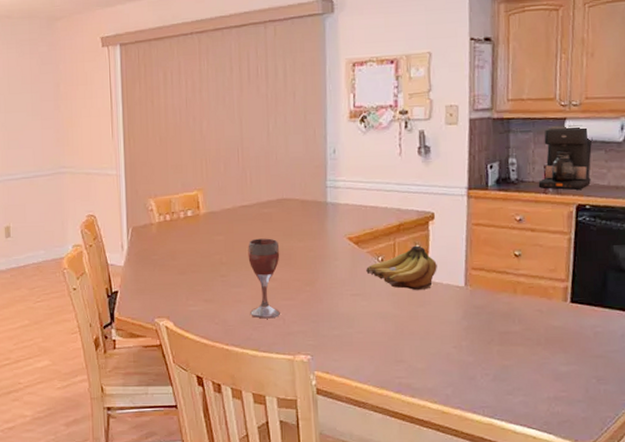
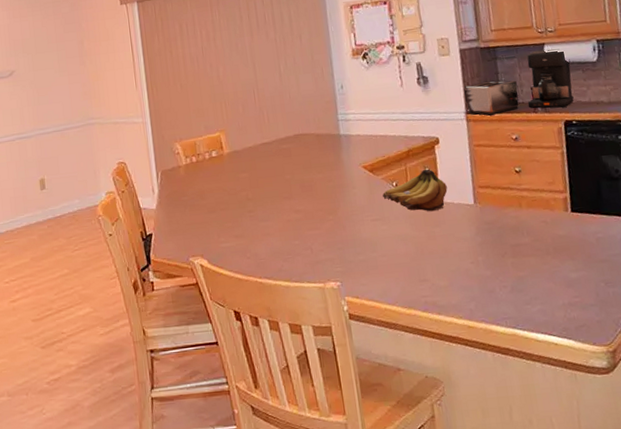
cup: present [248,238,280,319] -> none [271,172,307,250]
toaster: none [469,155,529,193] -> present [465,80,519,116]

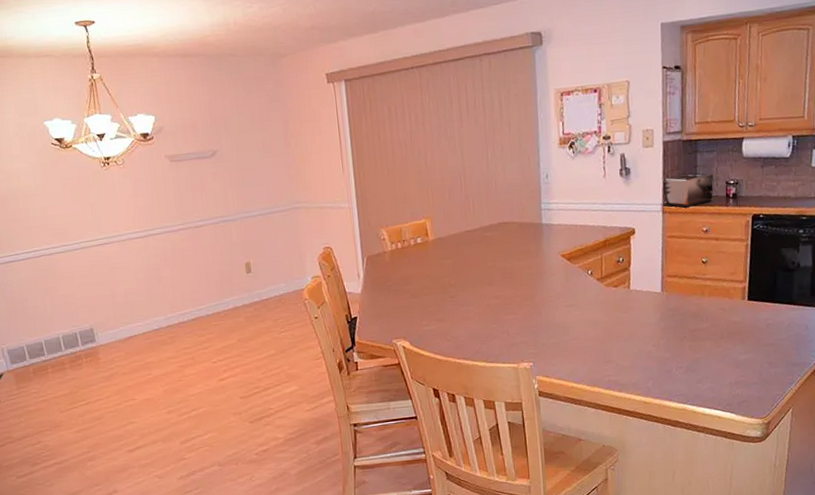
fruit: present [382,169,448,212] -> none [578,258,638,299]
coffee maker: present [527,49,574,108] -> none [721,143,765,202]

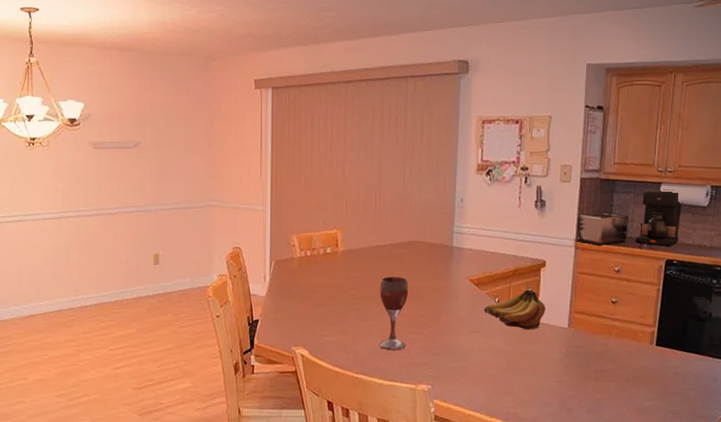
cup: none [473,259,505,333] -> present [378,276,409,351]
fruit: none [578,258,638,299] -> present [484,289,546,330]
coffee maker: none [721,143,765,202] -> present [635,189,681,246]

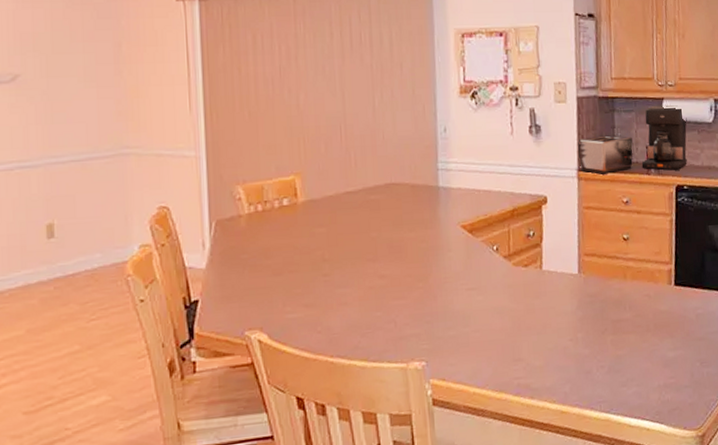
cup: present [378,276,409,351] -> none [353,229,391,323]
fruit: present [484,289,546,330] -> none [481,232,552,282]

